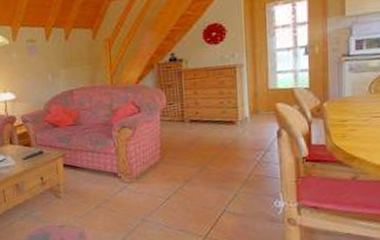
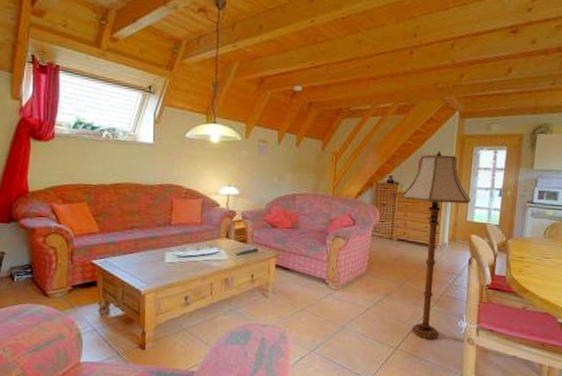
floor lamp: none [186,15,270,224] -> present [400,151,470,339]

